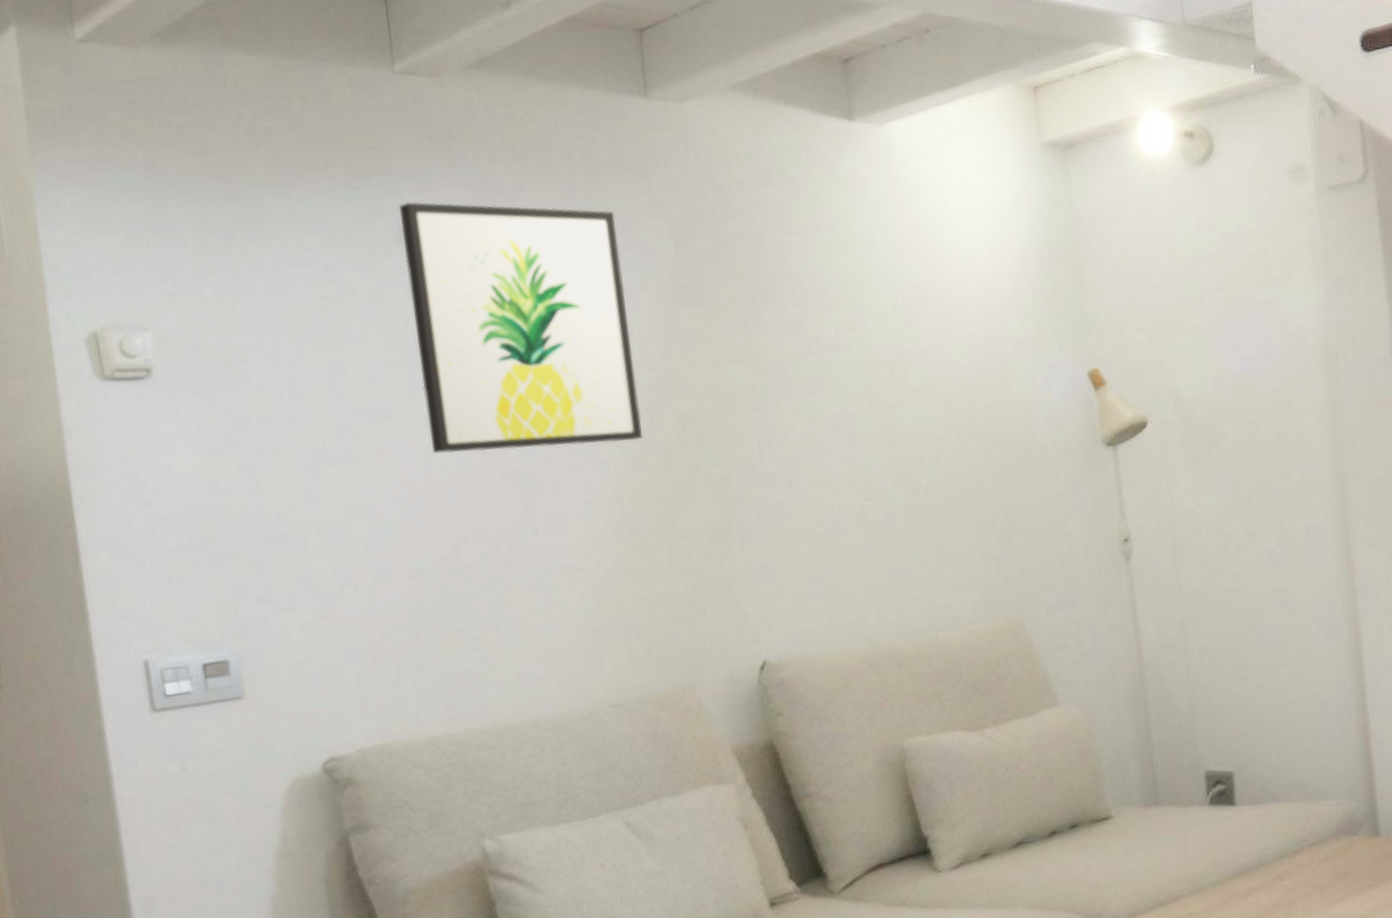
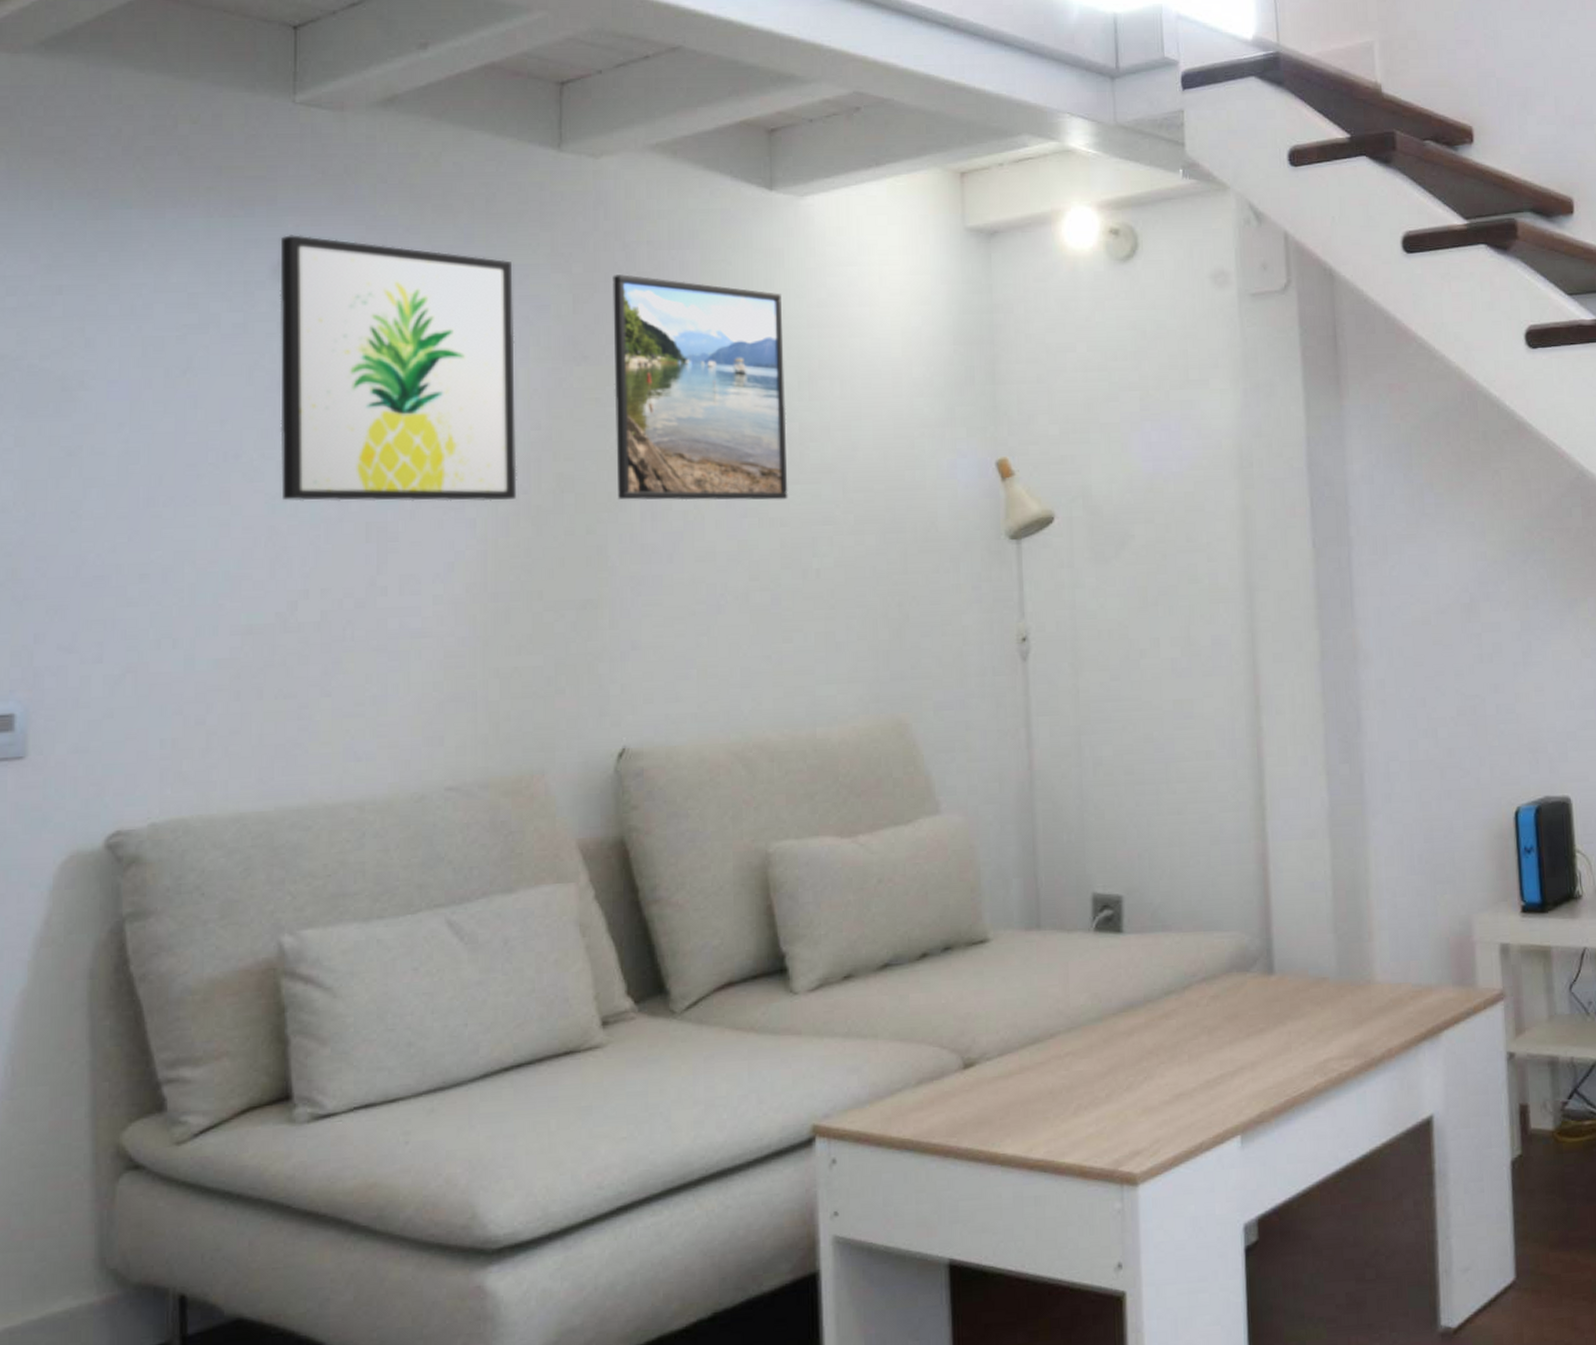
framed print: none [709,215,894,433] -> present [612,274,788,501]

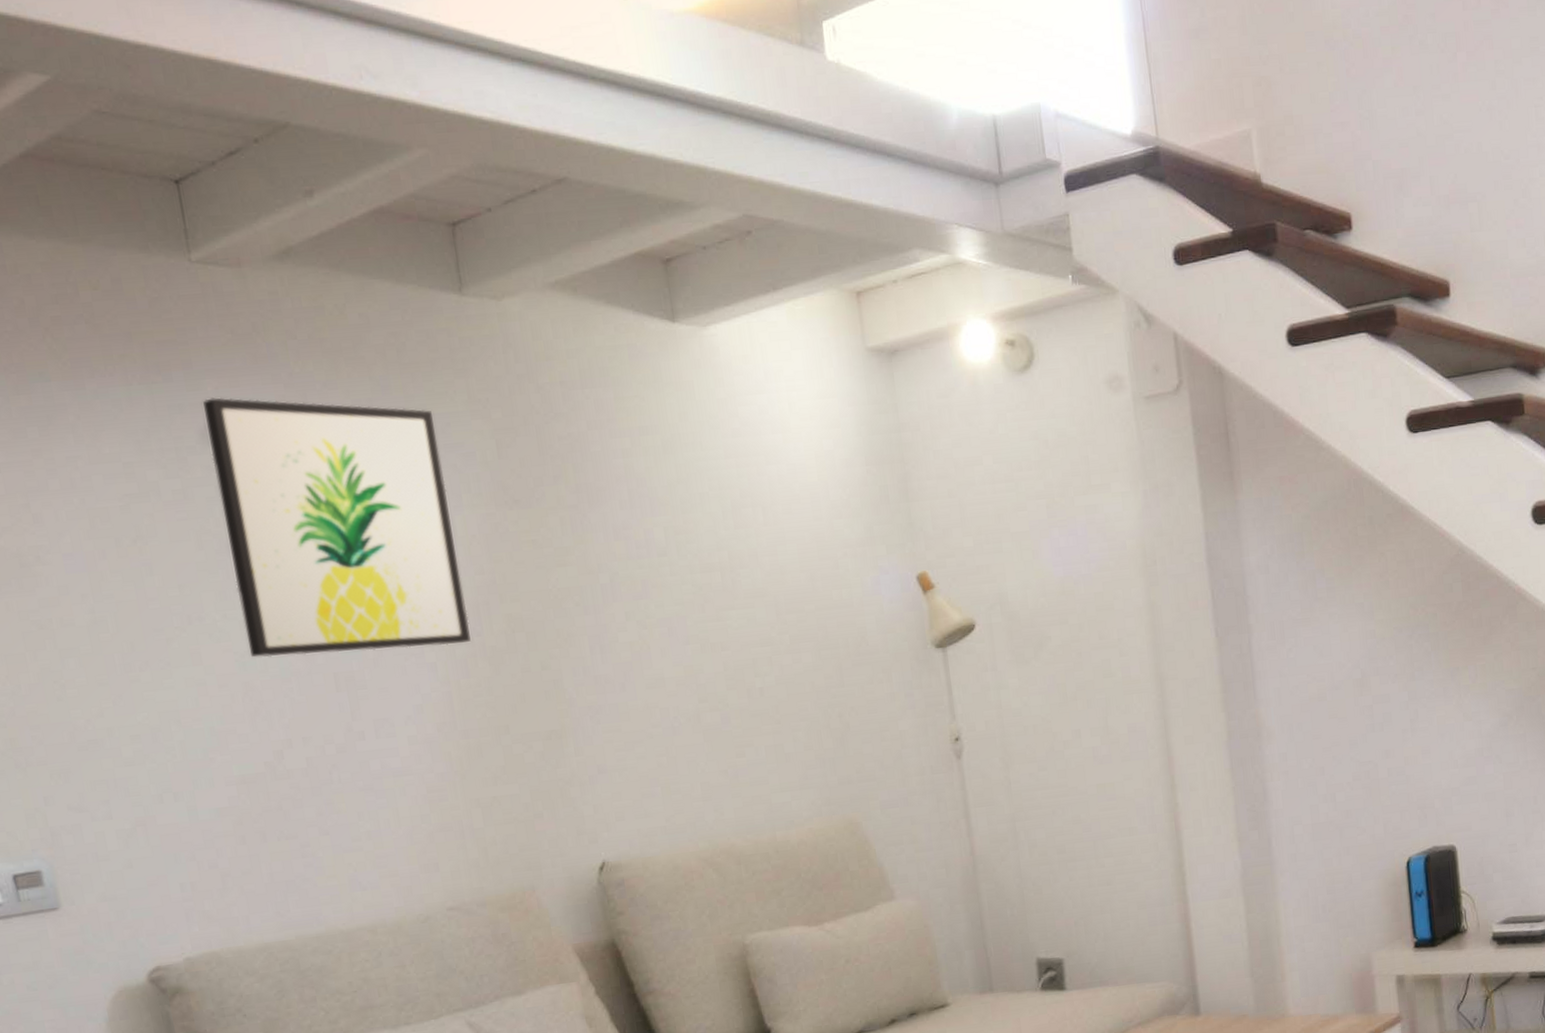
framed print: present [612,274,788,501] -> none [531,416,726,636]

